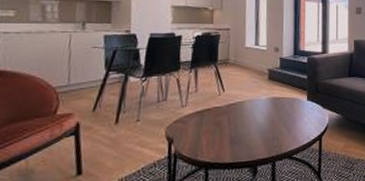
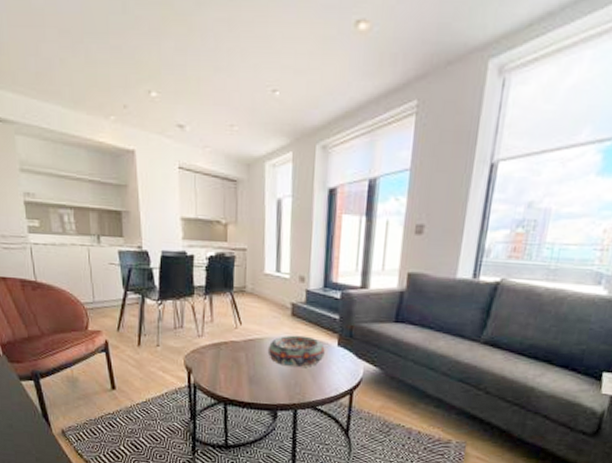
decorative bowl: none [248,95,297,124] -> present [267,335,325,368]

